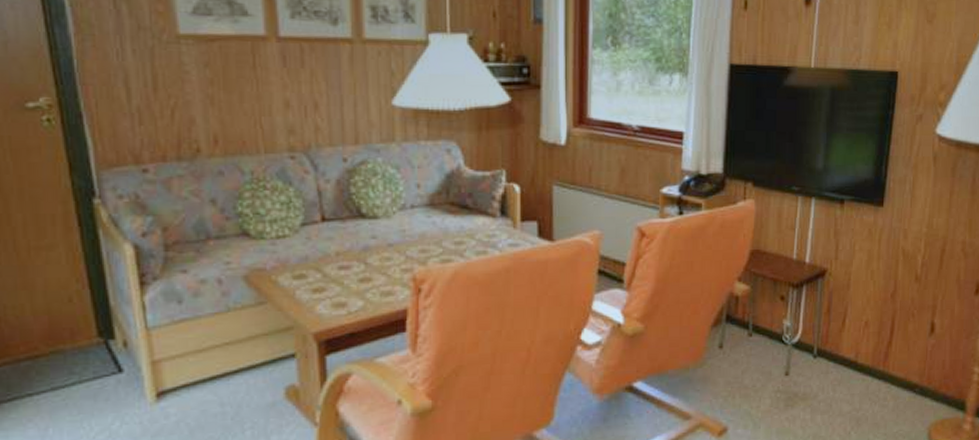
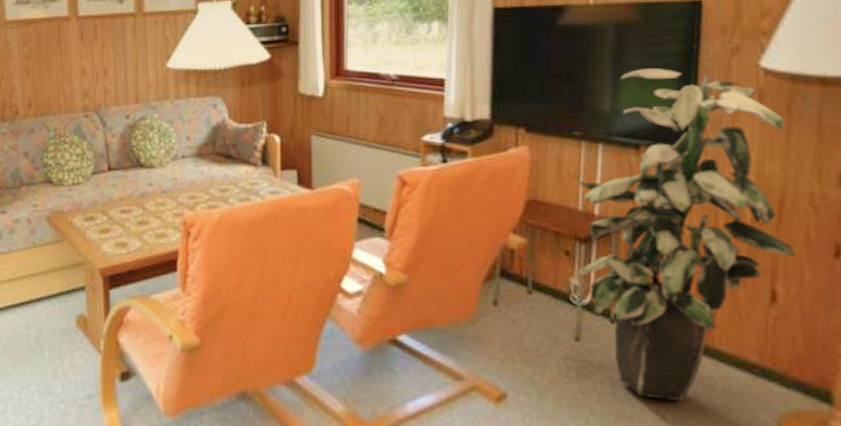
indoor plant: none [790,131,950,420] -> present [578,68,796,401]

